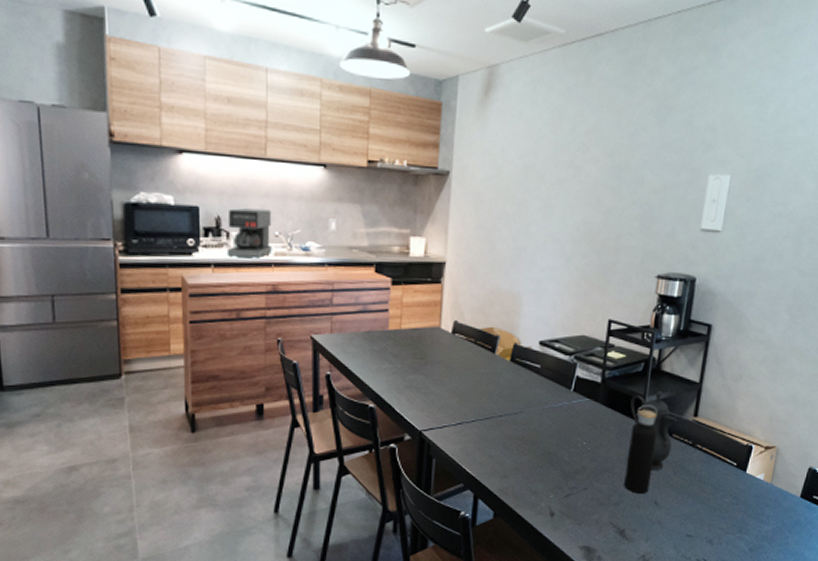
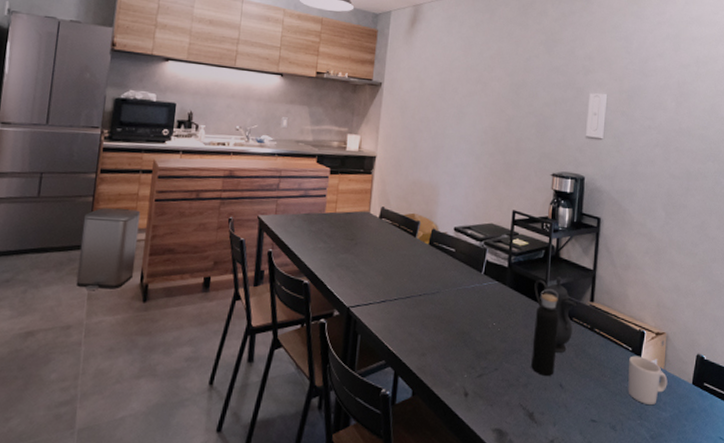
pedal bin: none [110,332,177,422] -> present [76,207,141,290]
coffee maker: present [226,208,272,259] -> none [194,106,235,148]
mug: none [729,471,774,519] -> present [628,355,668,406]

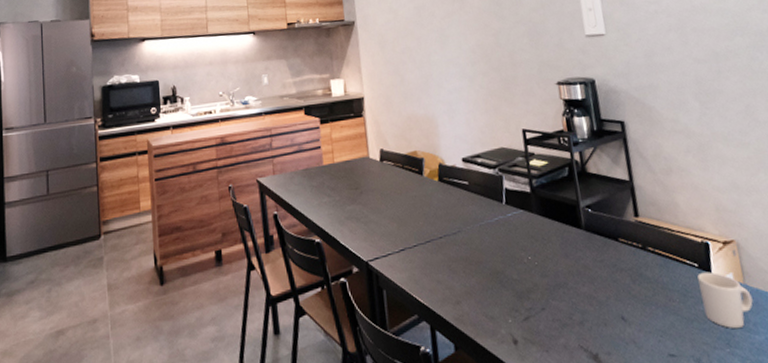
pedal bin: present [76,207,141,290] -> none [91,192,147,280]
water bottle: present [531,289,560,376] -> none [573,209,612,310]
coffeepot: present [534,277,576,353] -> none [565,194,623,281]

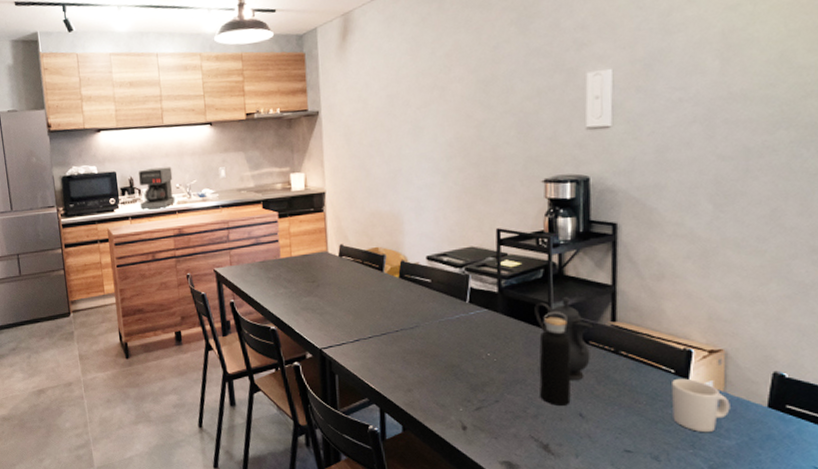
coffee maker: none [181,75,218,119] -> present [138,167,175,210]
coffeepot: none [565,194,623,281] -> present [534,297,592,380]
water bottle: none [573,209,612,310] -> present [539,312,572,406]

